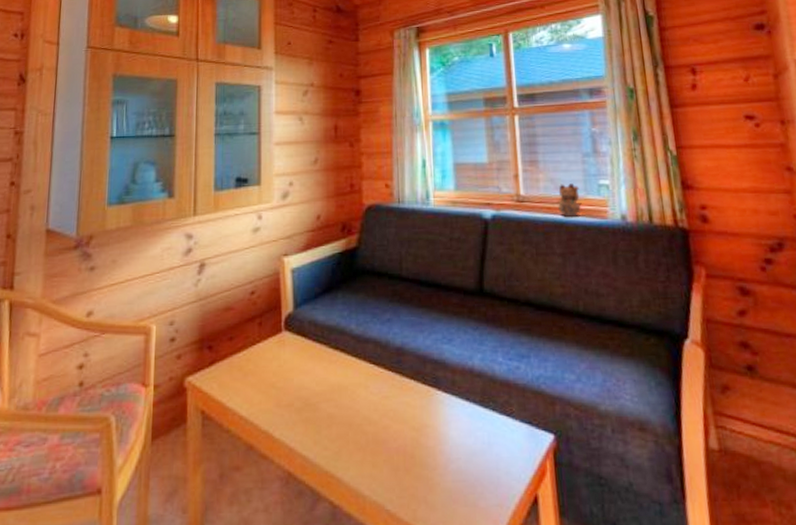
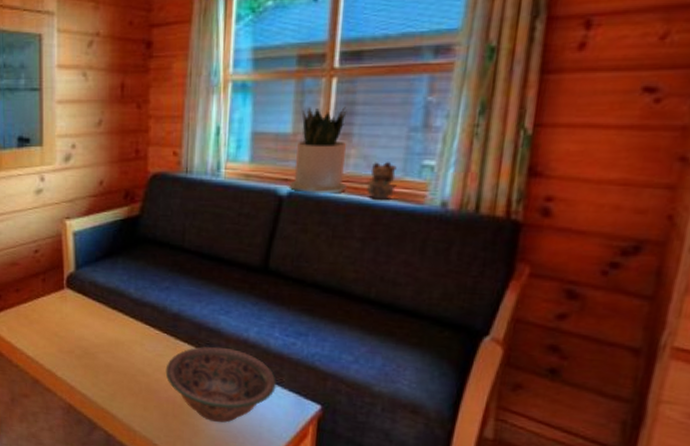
decorative bowl: none [393,379,507,470] -> present [165,345,276,423]
planter: none [491,139,541,216] -> present [289,107,347,195]

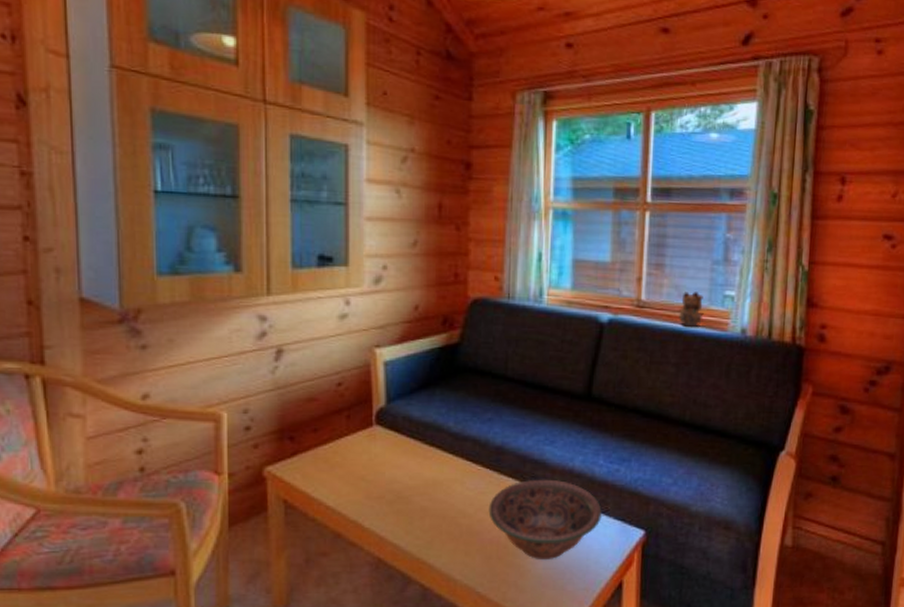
planter: present [289,107,347,195] -> none [609,238,662,322]

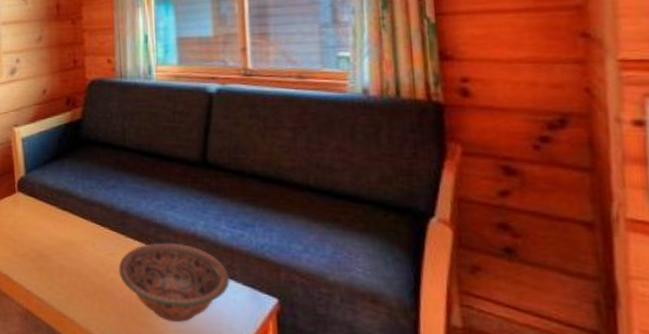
decorative figurine: present [678,291,703,328] -> none [288,56,316,92]

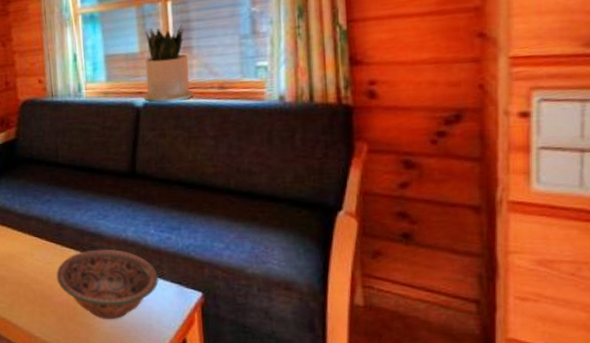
planter: none [216,10,271,90] -> present [143,25,194,103]

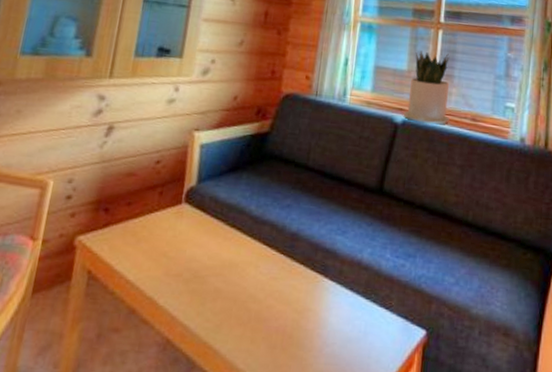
decorative bowl: present [56,248,159,319] -> none [277,267,386,354]

